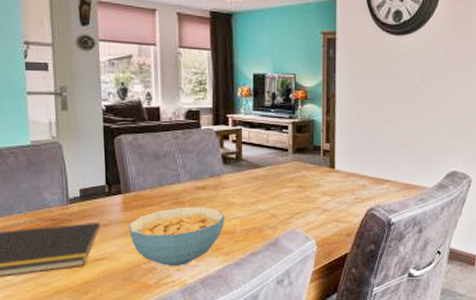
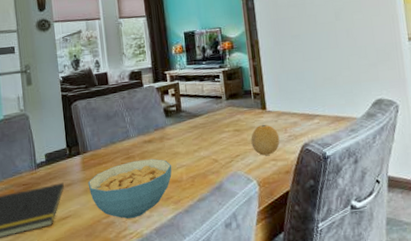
fruit: none [314,183,345,215] -> present [251,124,280,156]

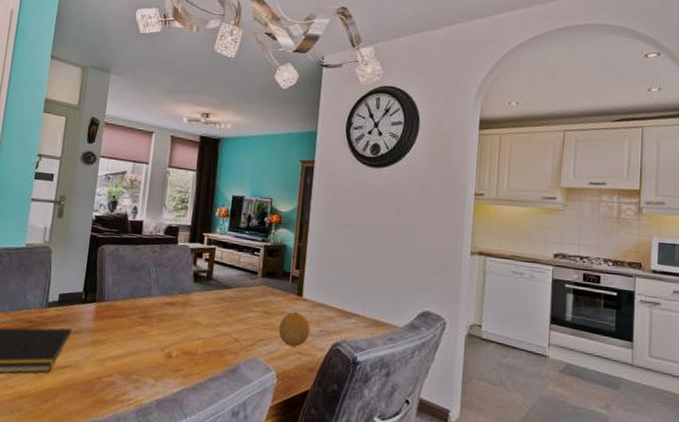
cereal bowl: present [87,158,172,219] -> none [96,321,189,384]

